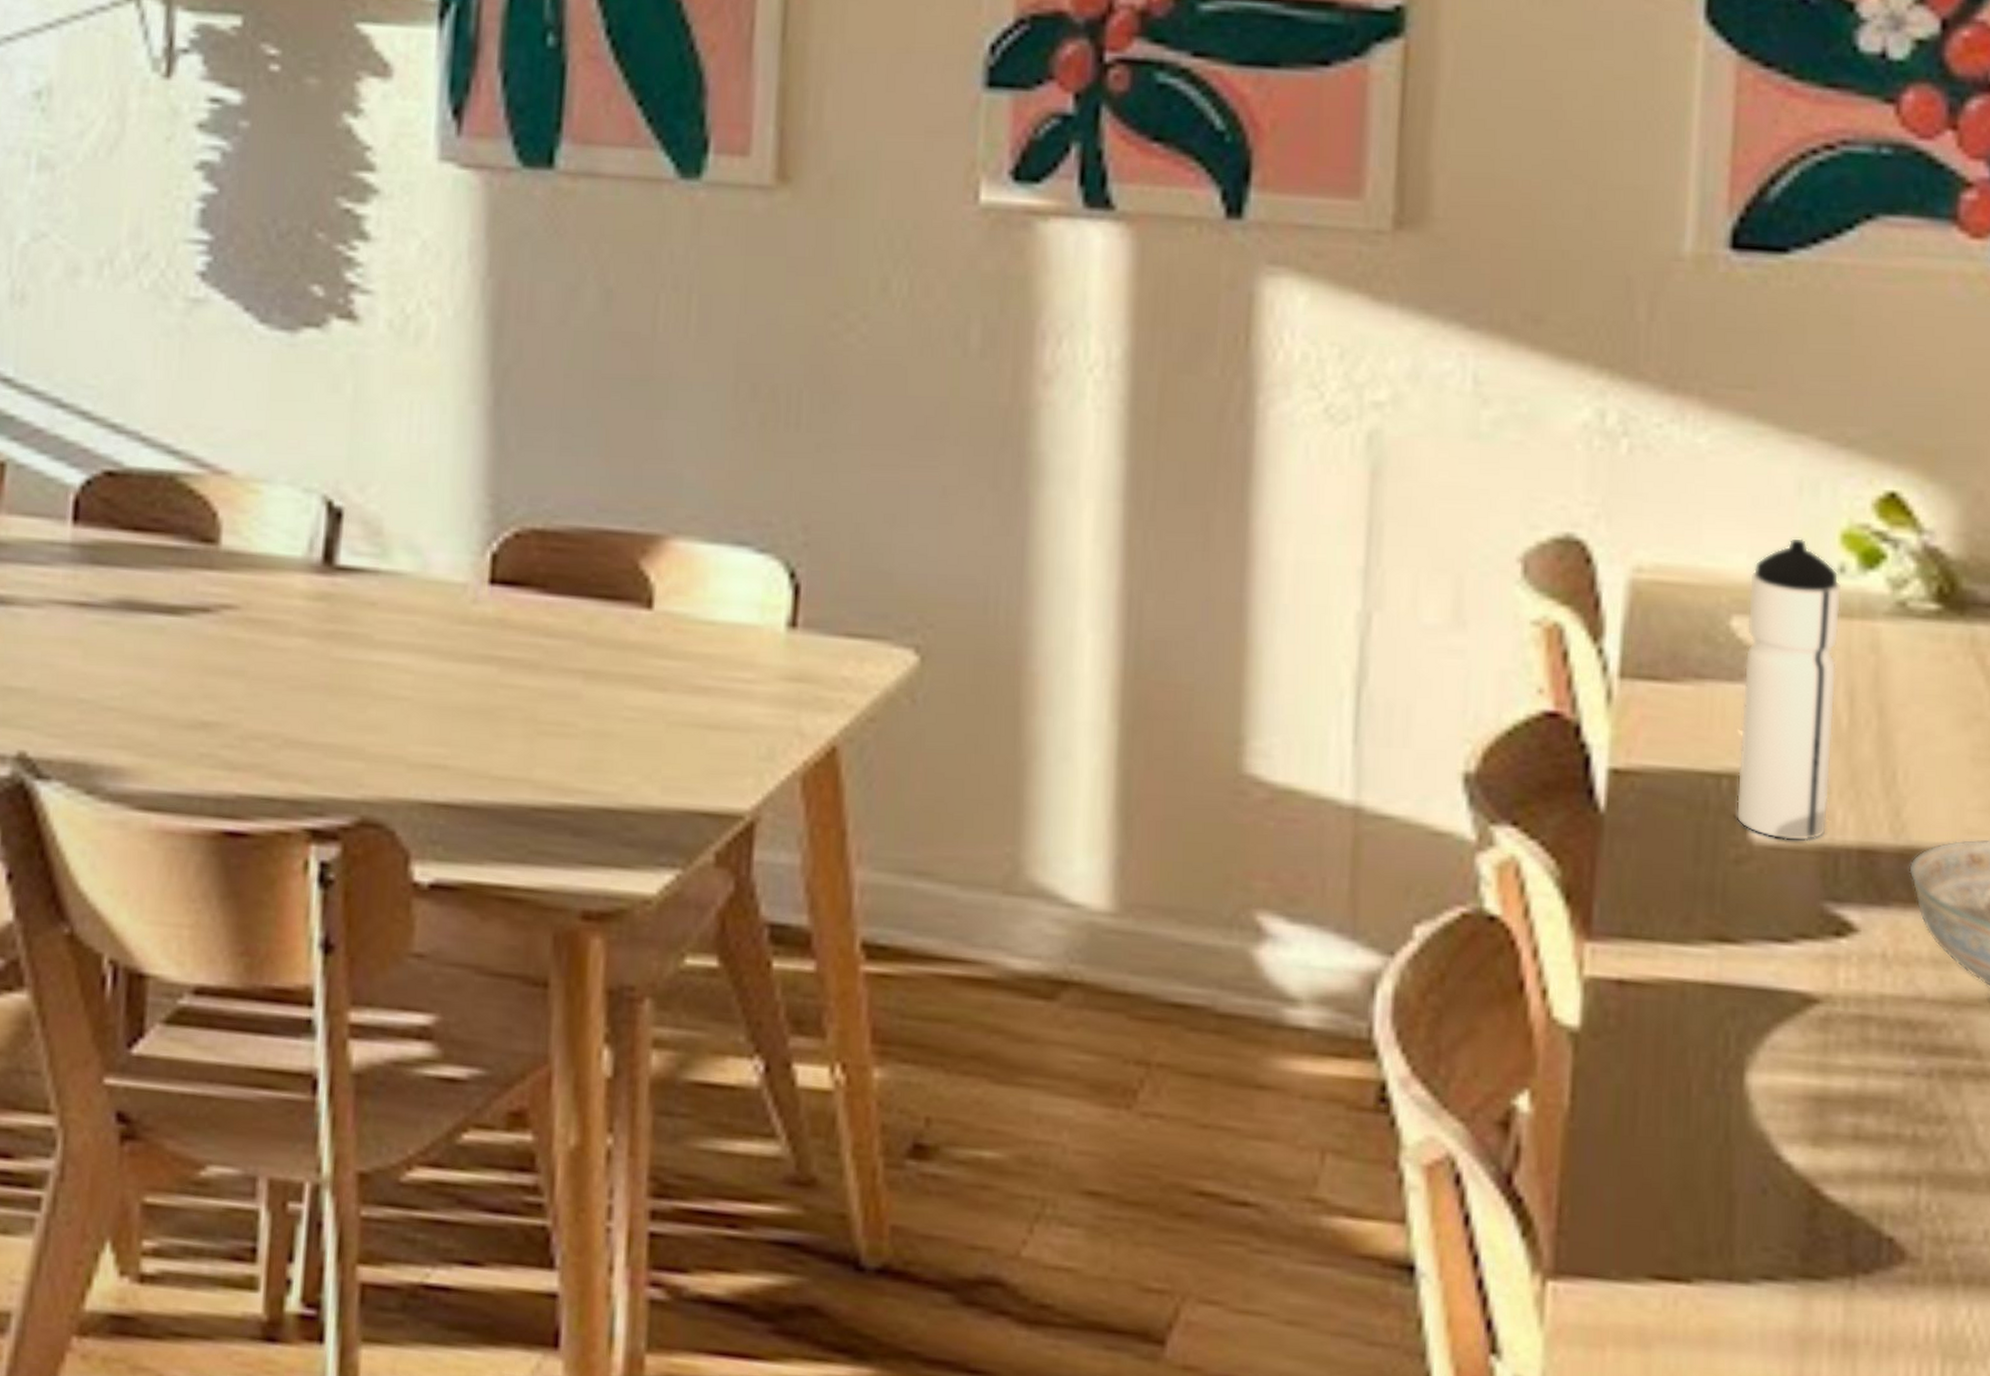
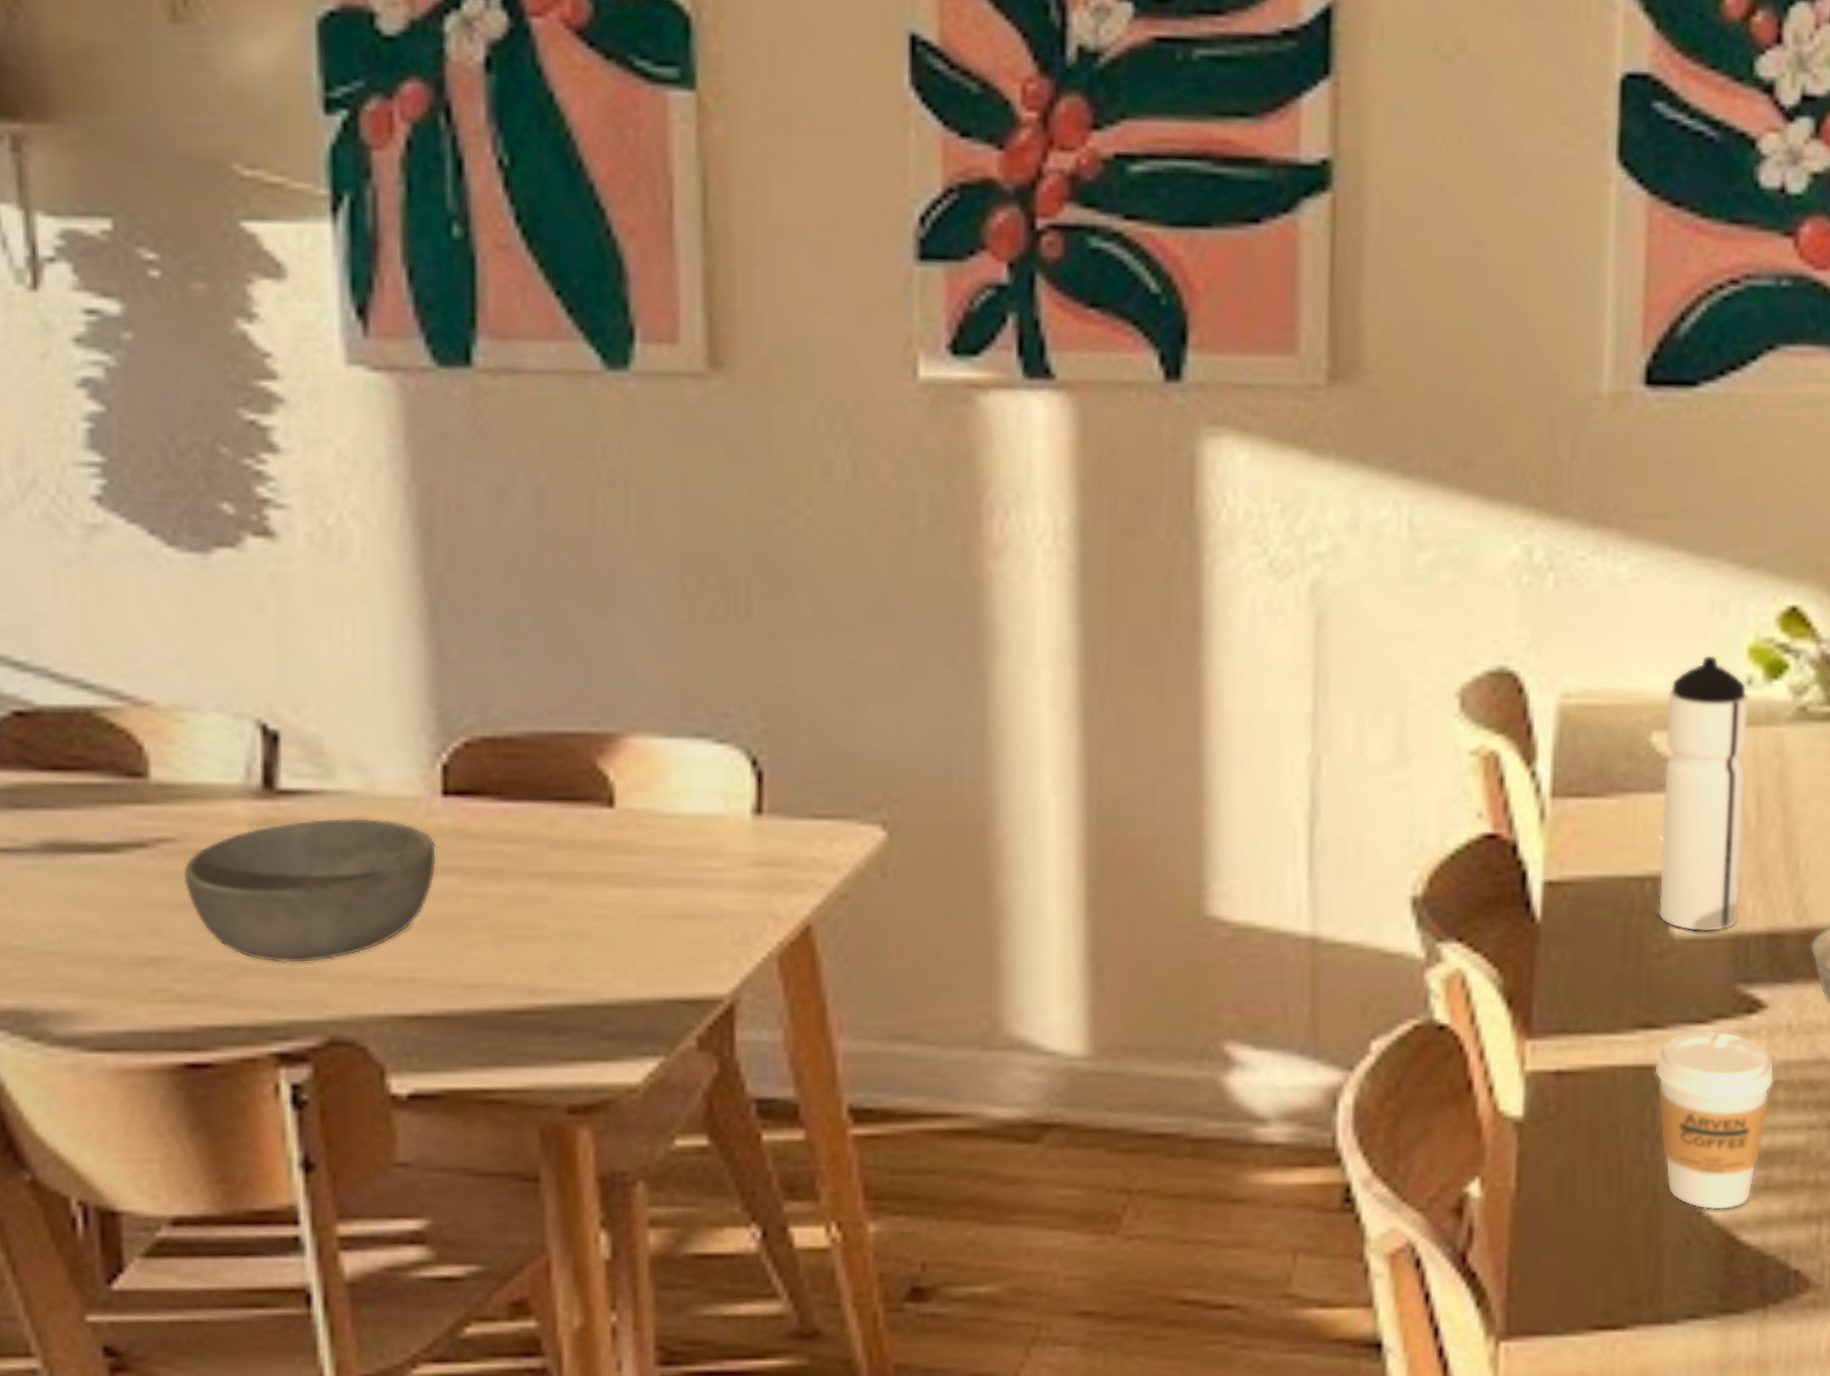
bowl: none [241,598,479,741] -> present [183,817,437,964]
coffee cup: none [1729,948,1867,1159] -> present [1654,1029,1775,1211]

